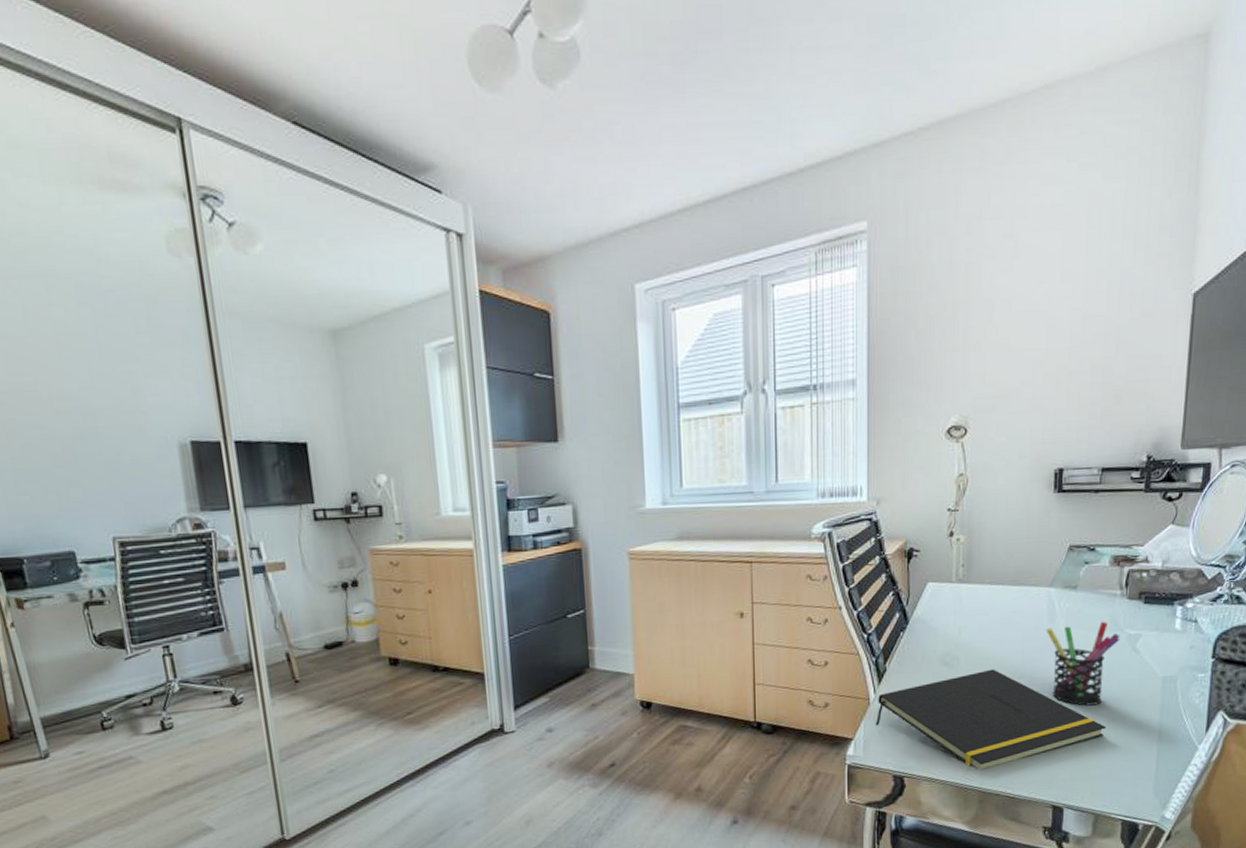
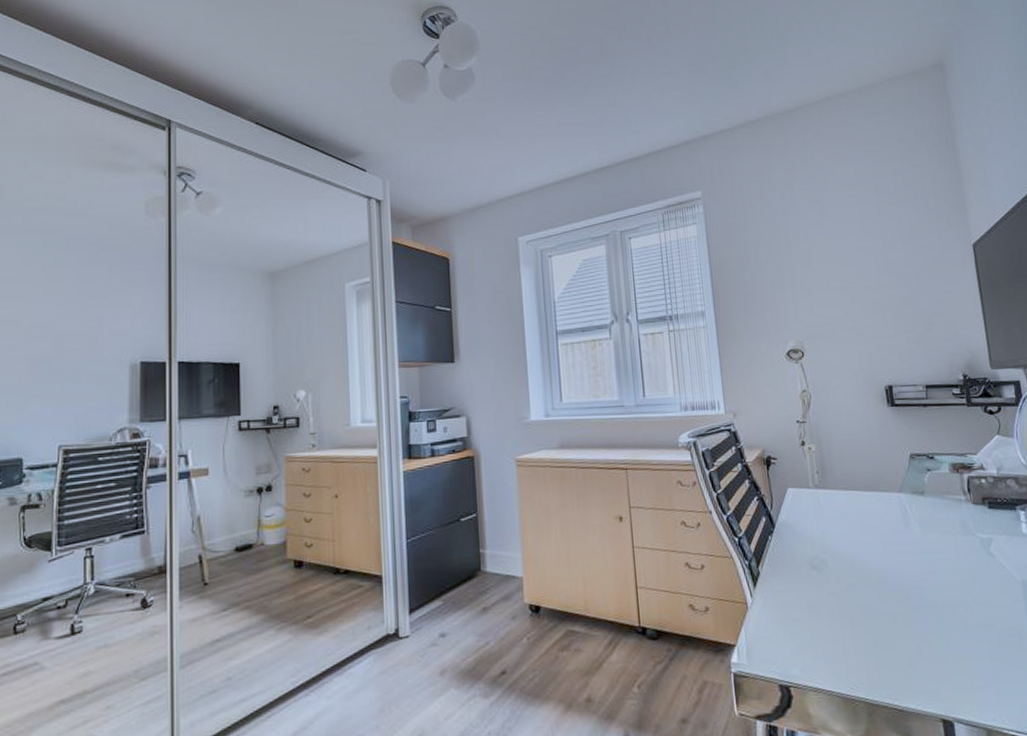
notepad: present [875,669,1107,770] -> none [755,572,979,679]
pen holder: present [1046,621,1121,706] -> none [903,525,974,611]

